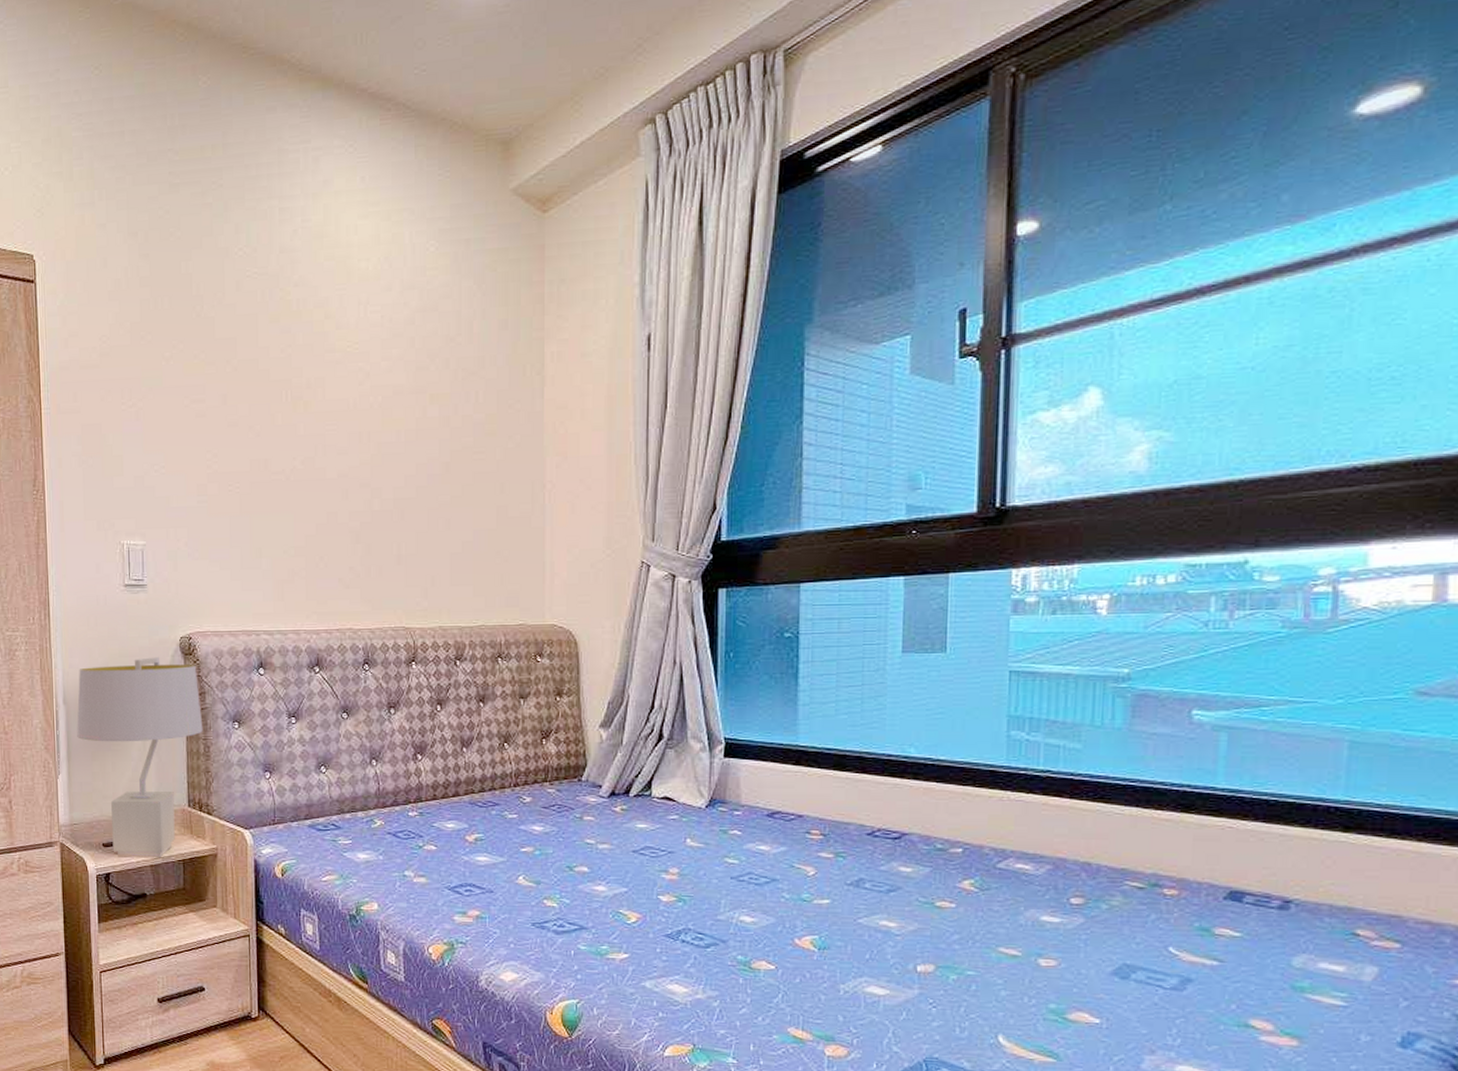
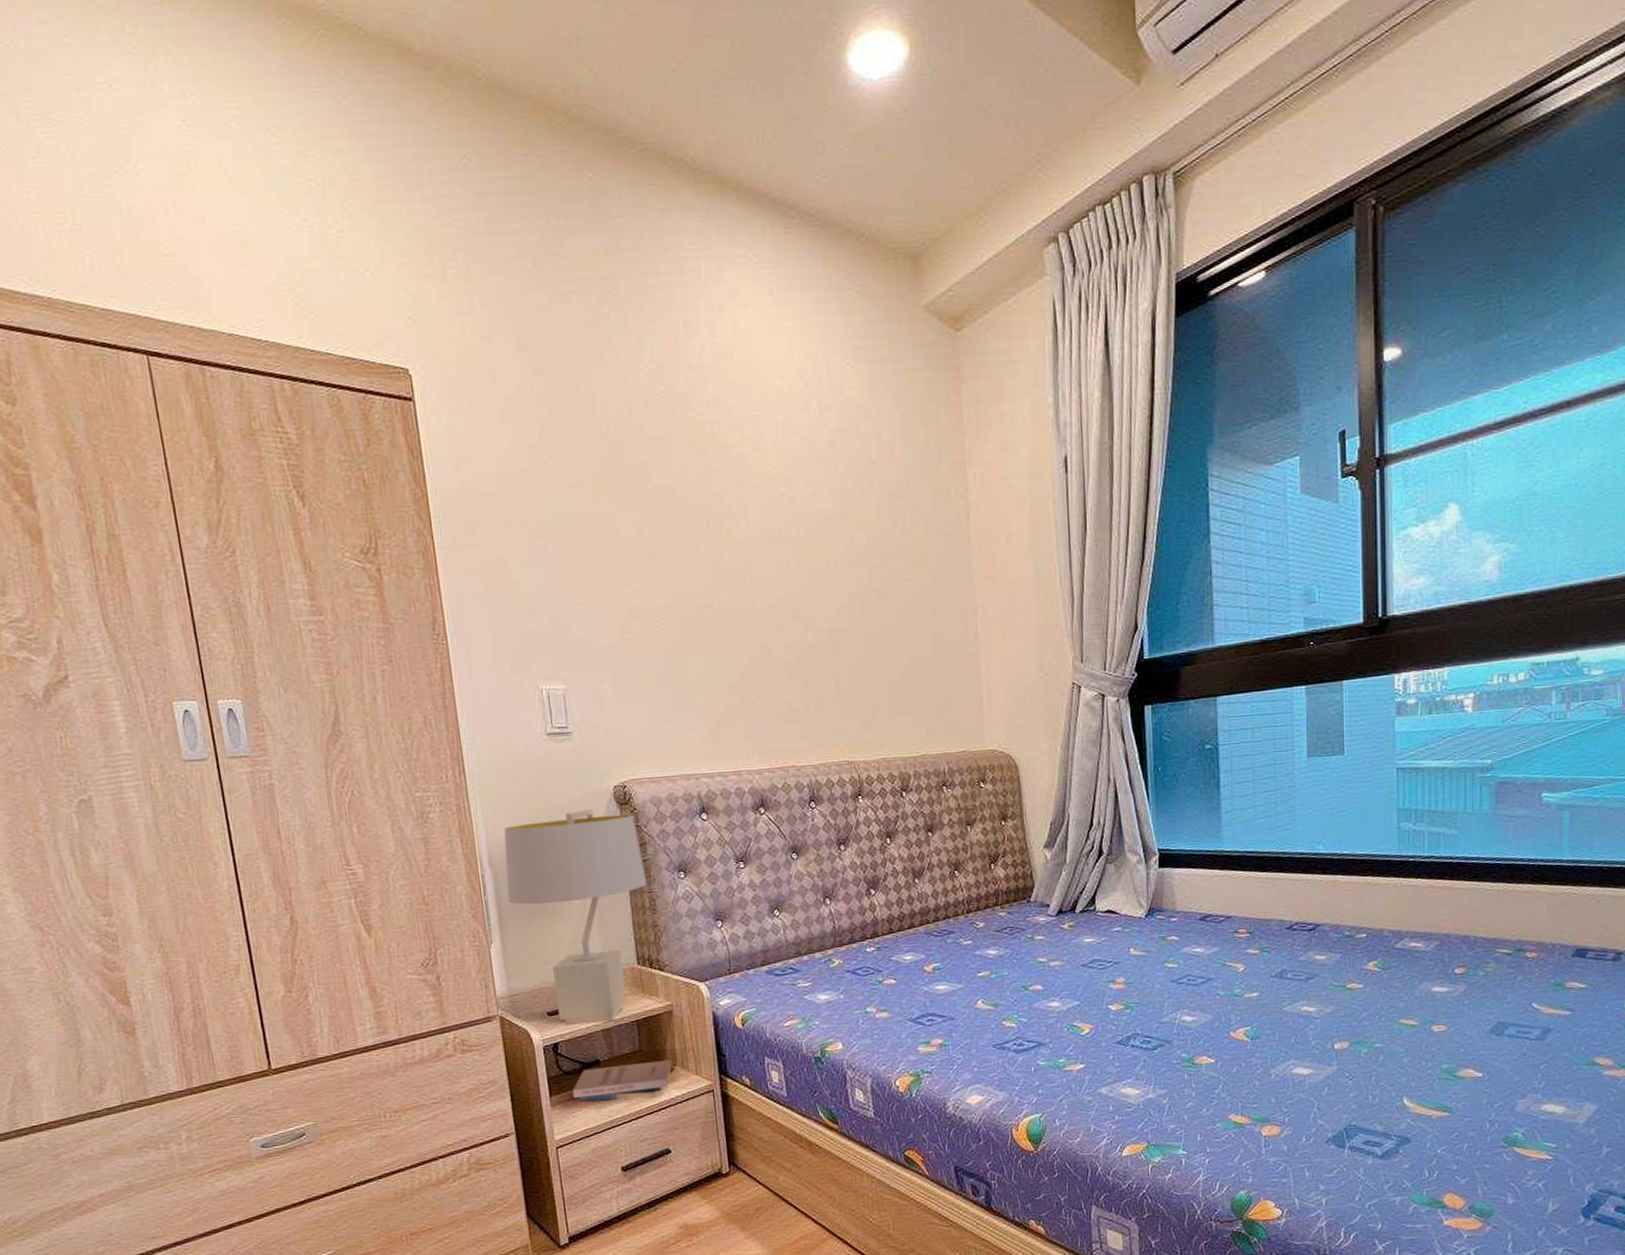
books: none [118,900,216,936] -> present [572,1059,677,1101]

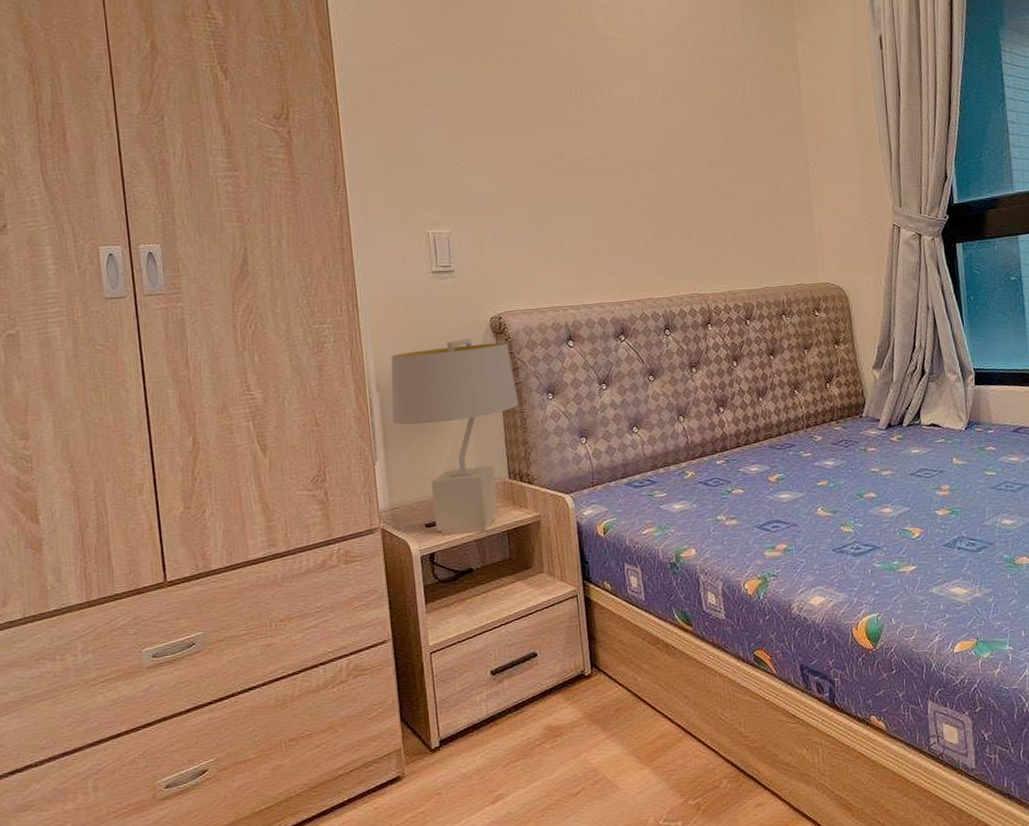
books: present [572,1059,677,1101] -> none [446,567,543,608]

